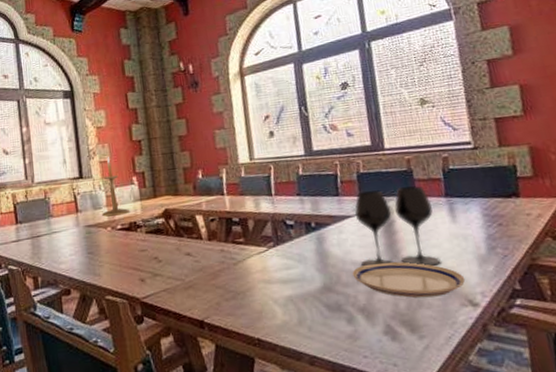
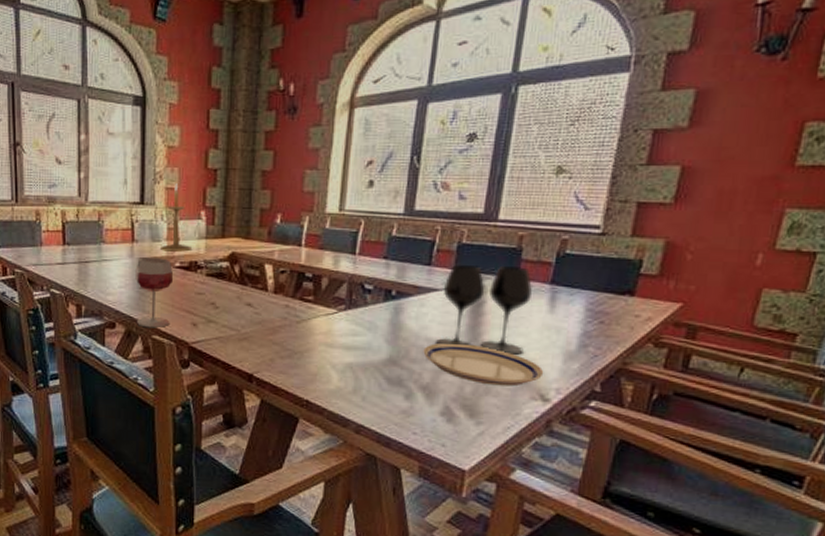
wineglass: none [82,223,120,290] -> present [135,258,174,329]

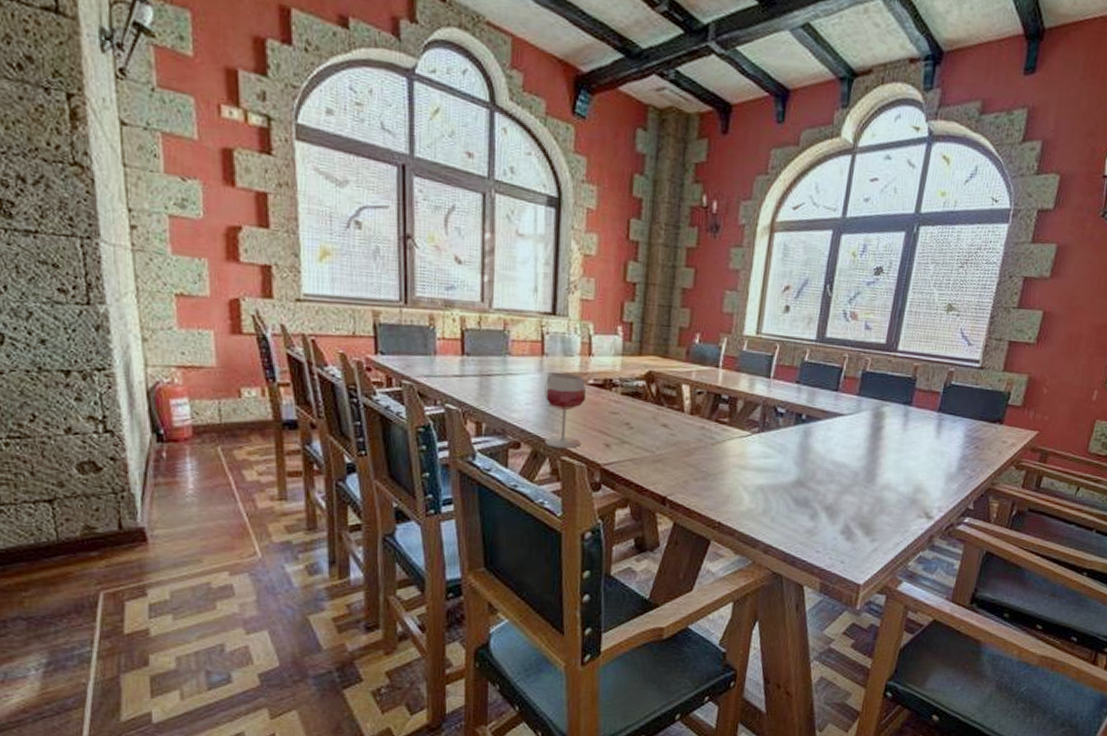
candlestick: present [161,183,191,252] -> none [573,295,607,369]
plate: present [423,342,544,386] -> none [828,465,929,506]
wine glass: present [436,264,532,355] -> none [840,390,923,476]

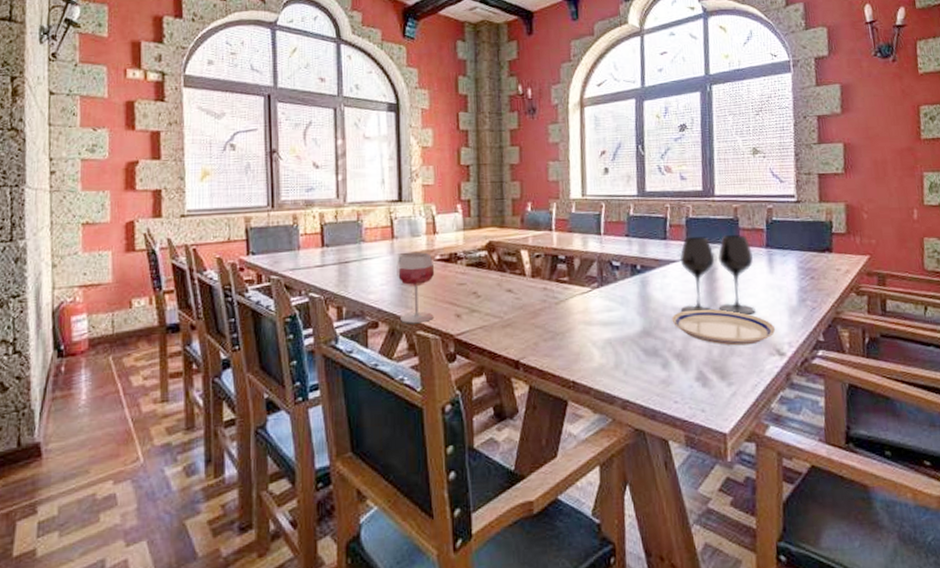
plate: none [828,465,929,506] -> present [671,309,776,346]
wine glass: none [840,390,923,476] -> present [680,234,756,315]

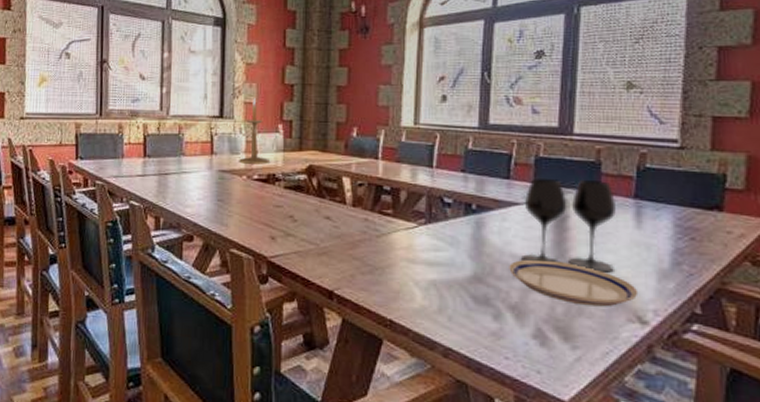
wineglass: present [396,252,435,324] -> none [214,170,252,242]
candlestick: none [420,180,450,246] -> present [239,98,269,164]

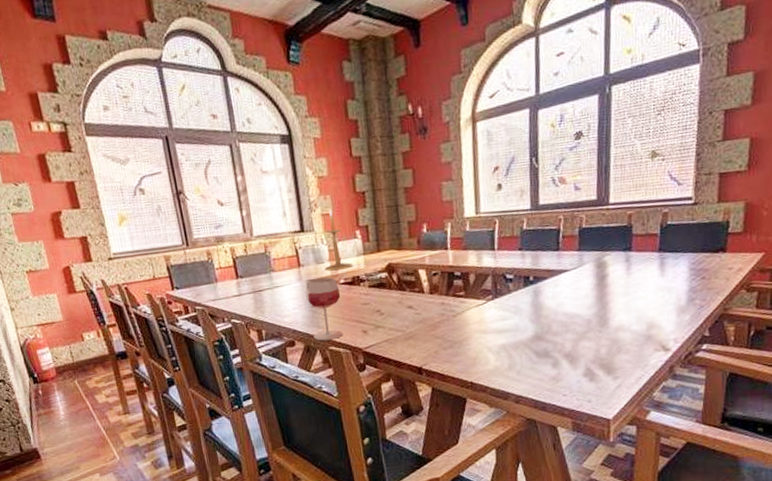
wineglass: none [214,170,252,242] -> present [305,277,343,341]
plate: present [509,259,639,307] -> none [562,312,663,345]
wine glass: present [521,177,616,272] -> none [572,241,644,318]

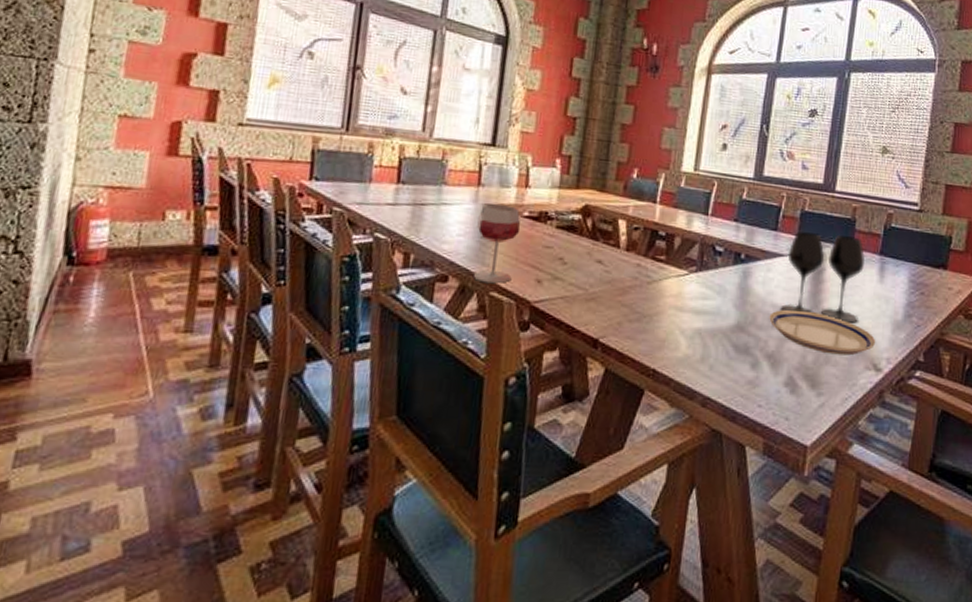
candlestick: present [325,209,352,271] -> none [509,128,543,201]
plate: none [562,312,663,345] -> present [769,309,876,356]
wine glass: none [572,241,644,318] -> present [781,230,865,323]

